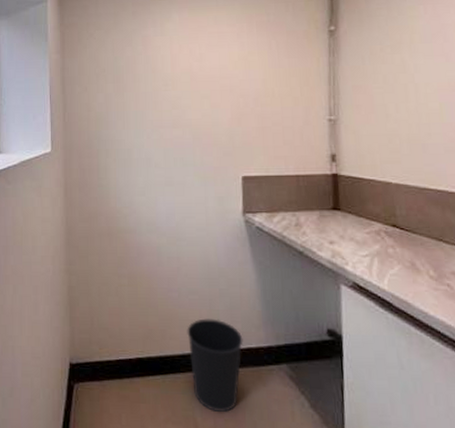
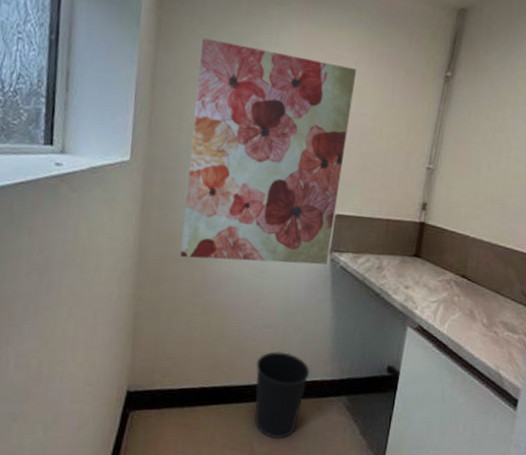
wall art: none [99,40,243,232] -> present [180,37,357,264]

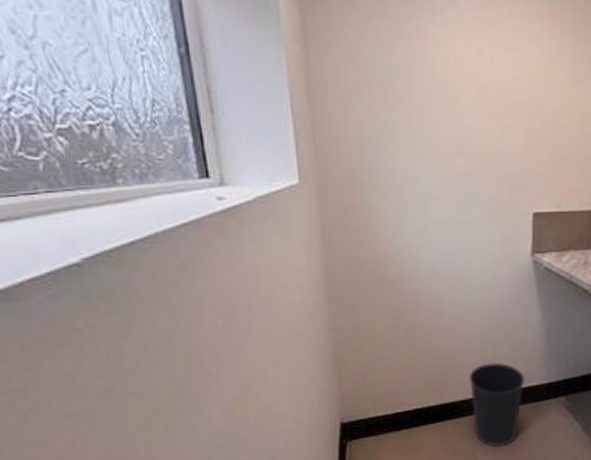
wall art: present [180,37,357,264] -> none [357,28,539,281]

